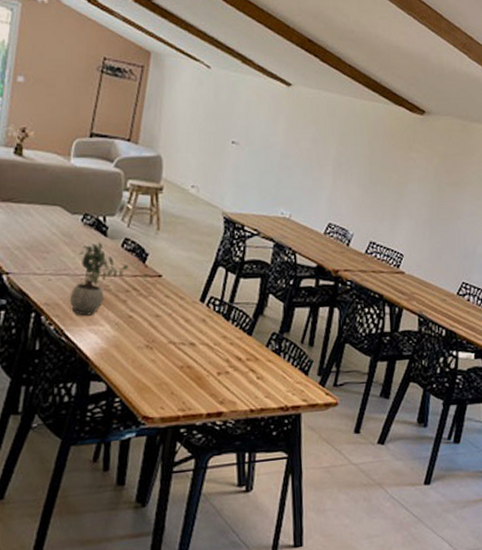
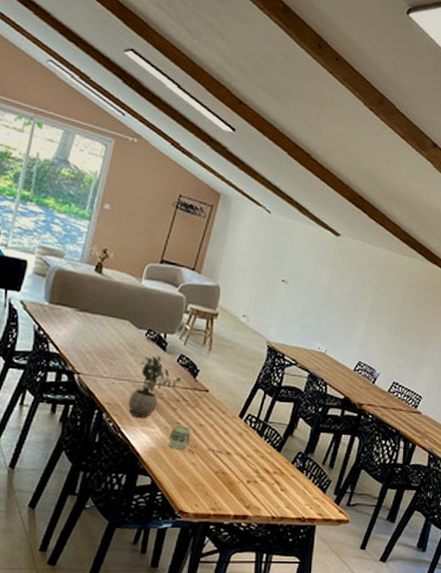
cup: none [122,318,147,347] -> present [169,425,191,450]

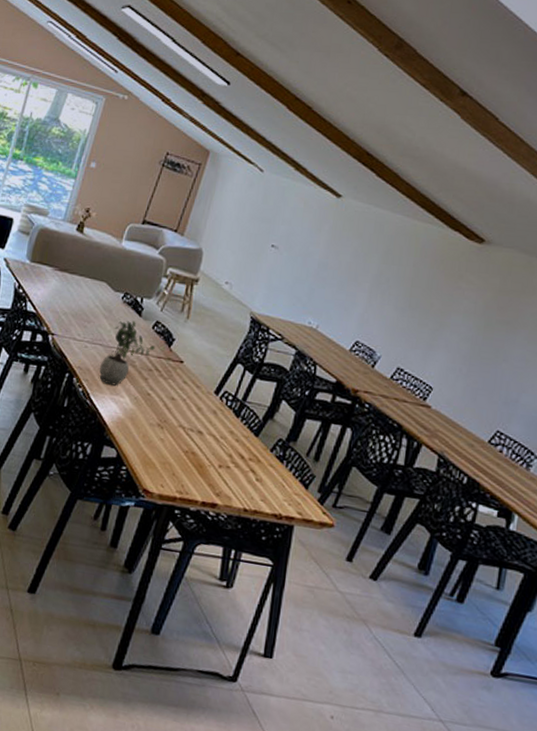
cup: present [169,425,191,450] -> none [138,395,162,424]

